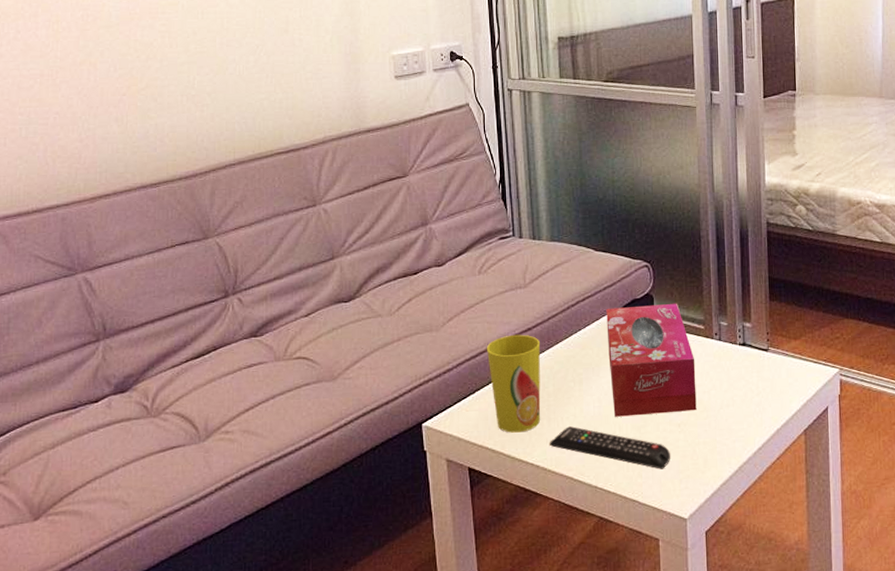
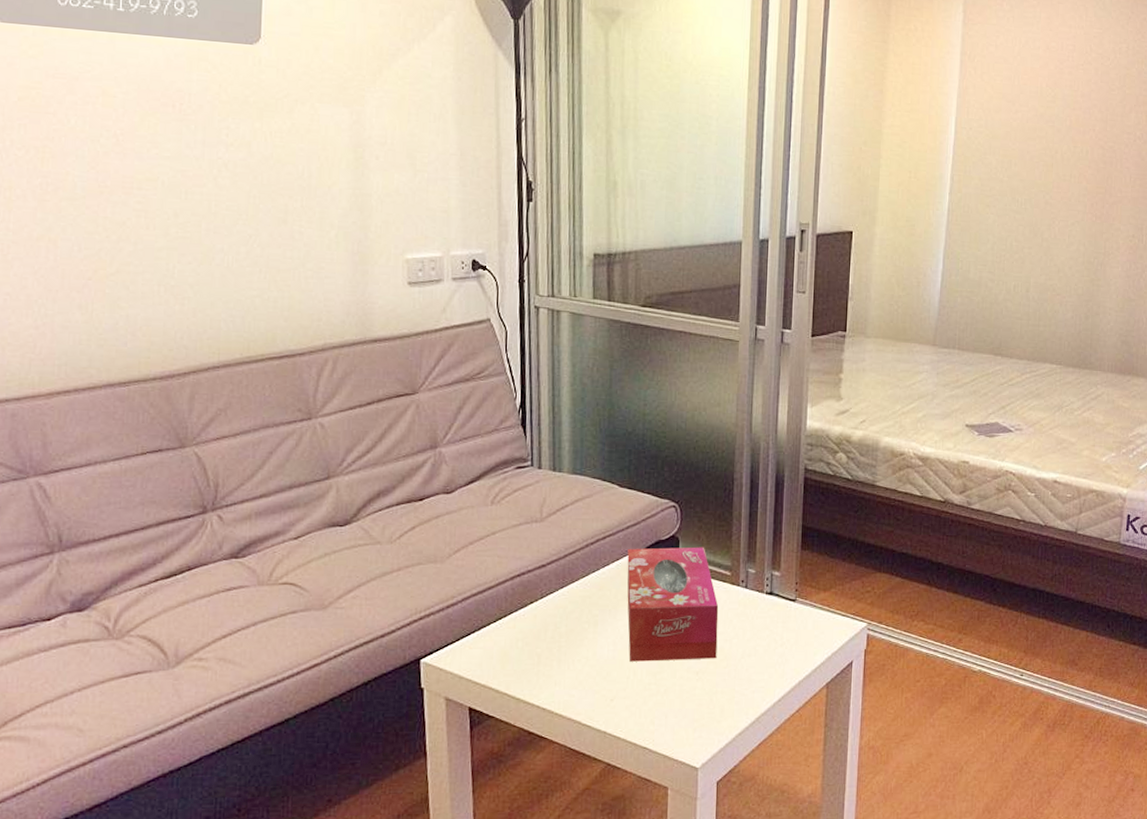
cup: present [486,334,541,433] -> none [495,570,555,673]
remote control: present [549,426,670,470] -> none [557,669,686,717]

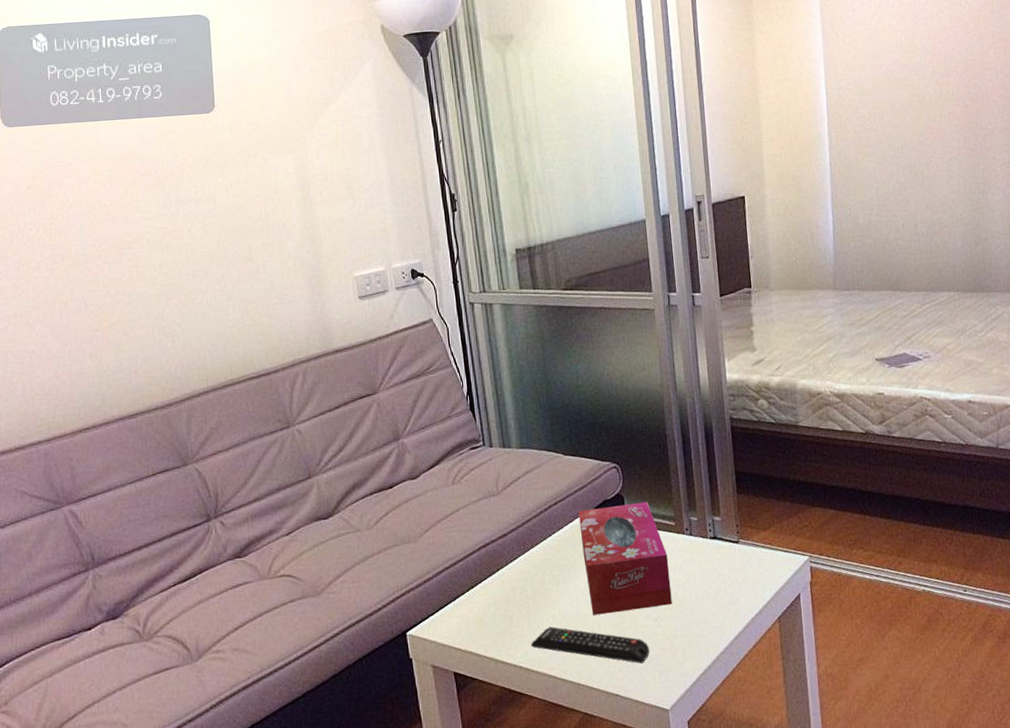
remote control: none [557,669,686,717] -> present [530,626,649,664]

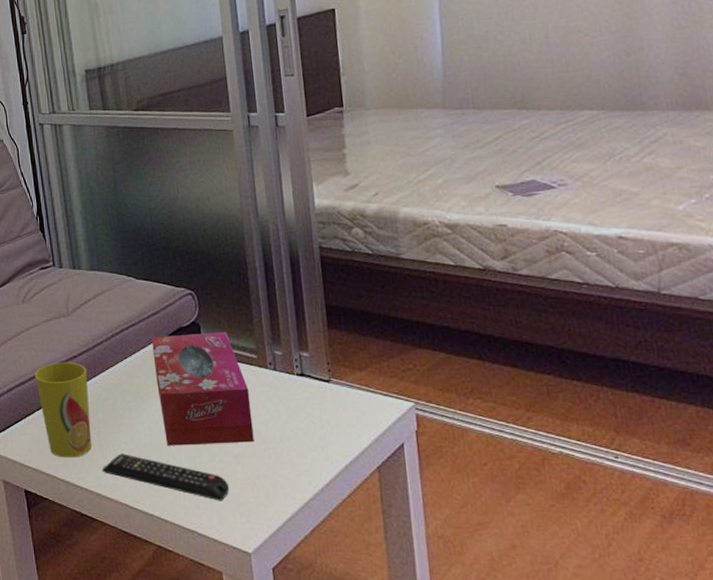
cup: none [464,540,521,637] -> present [34,362,91,458]

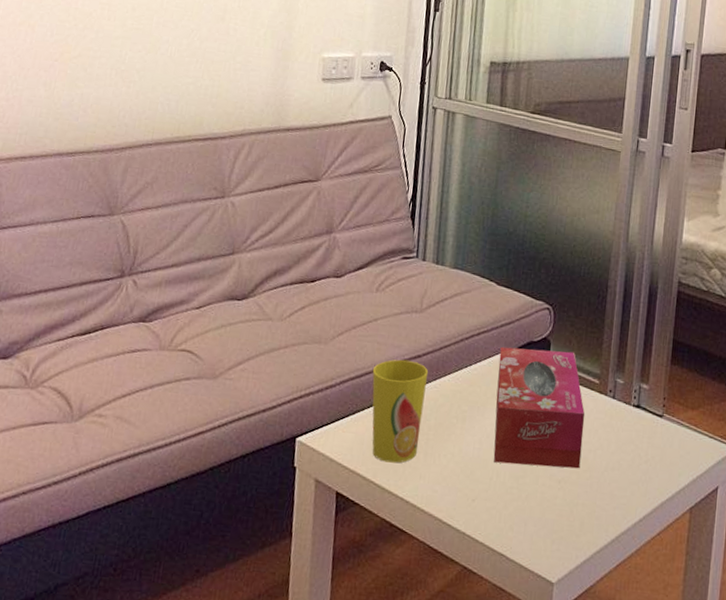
remote control: present [102,454,229,501] -> none [422,465,546,526]

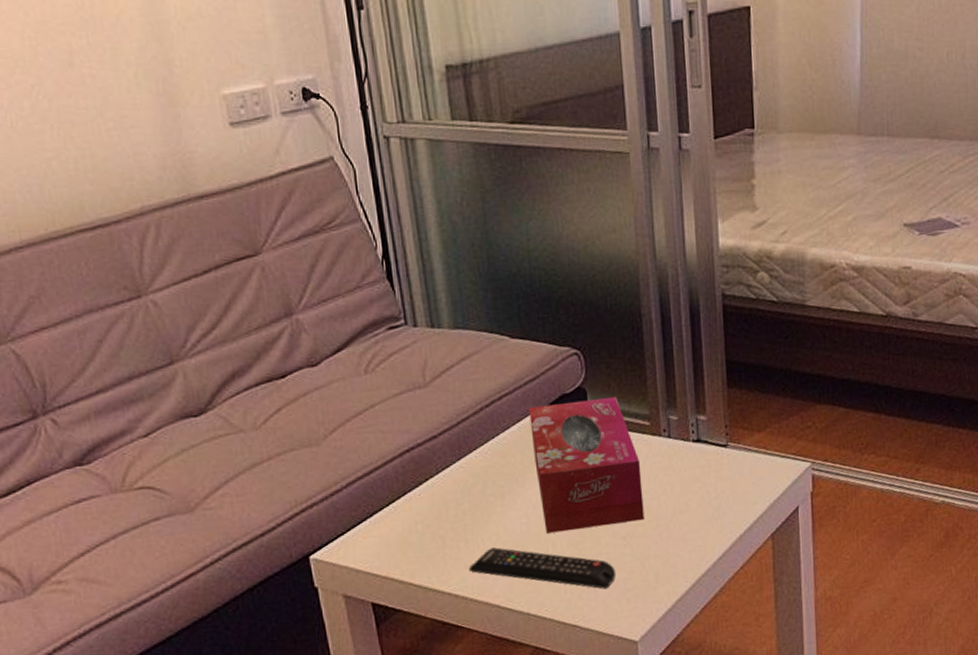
cup: present [372,359,429,463] -> none [382,443,456,560]
remote control: none [422,465,546,526] -> present [468,547,615,589]

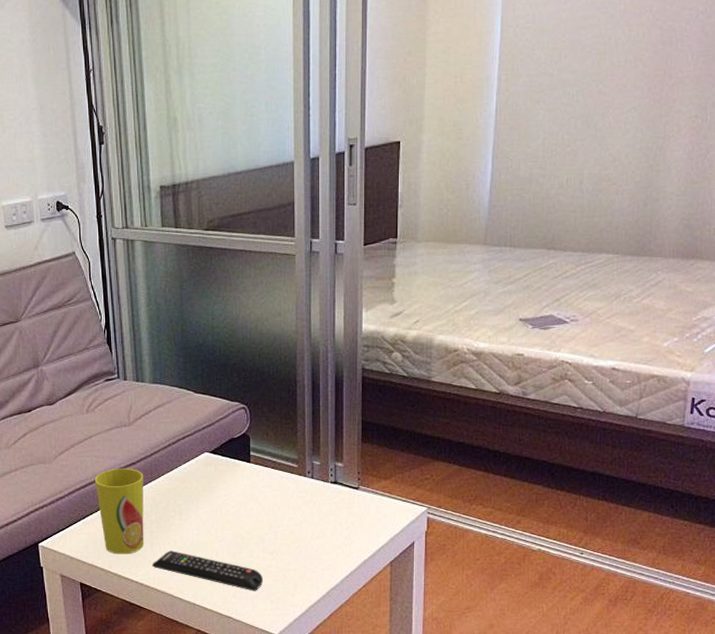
cup: none [382,443,456,560] -> present [94,468,144,554]
tissue box: present [529,396,645,534] -> none [205,443,289,544]

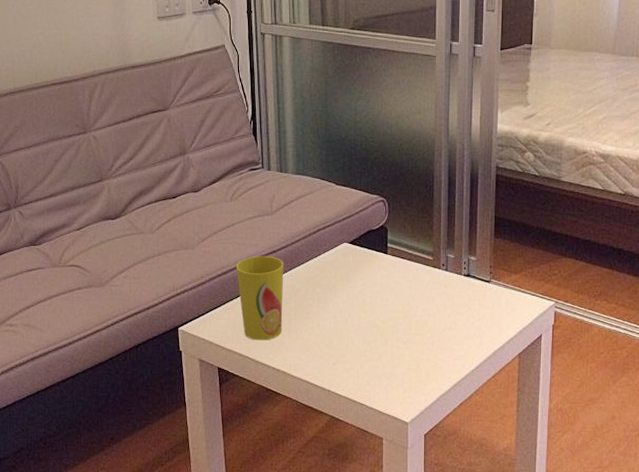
remote control: present [151,551,263,591] -> none [289,338,396,380]

